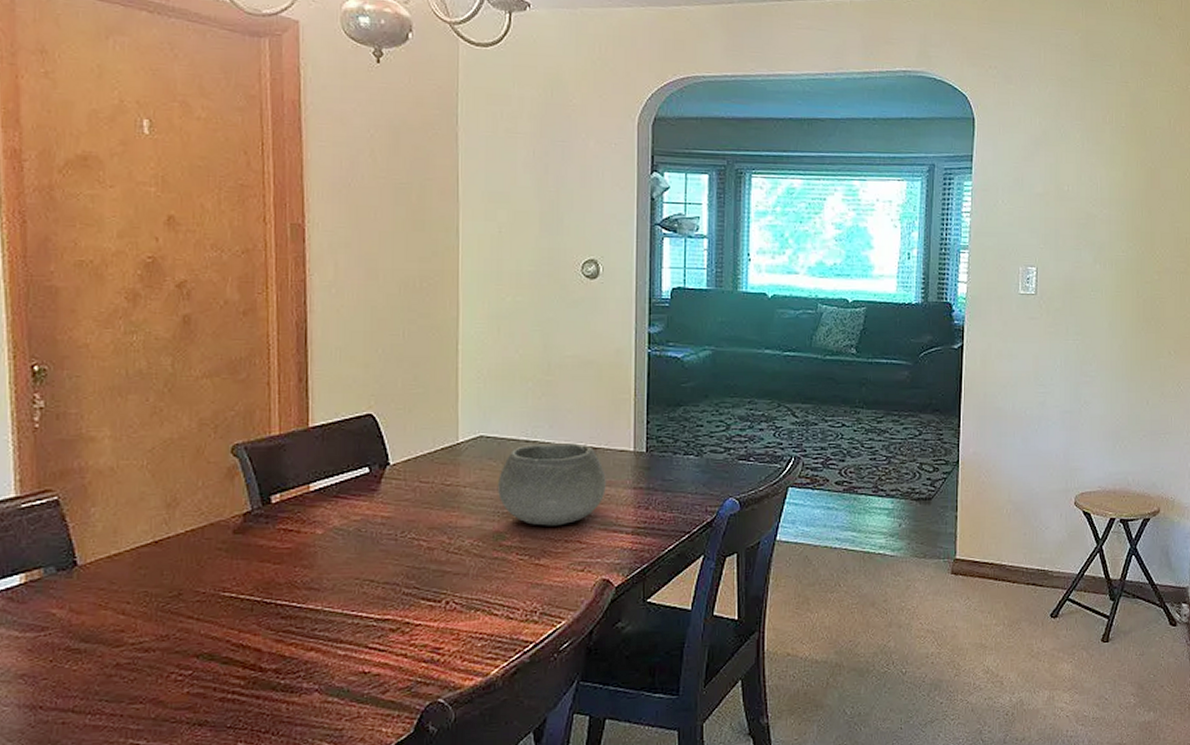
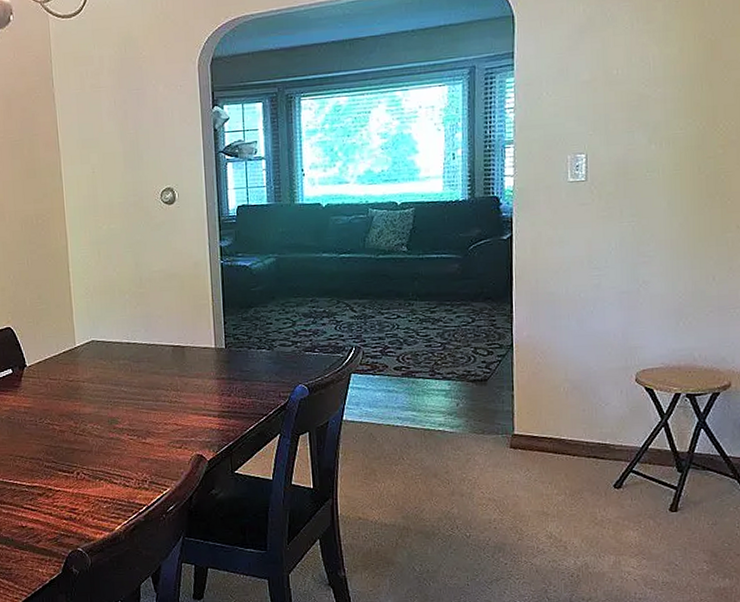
bowl: present [498,443,606,526] -> none [108,343,194,412]

